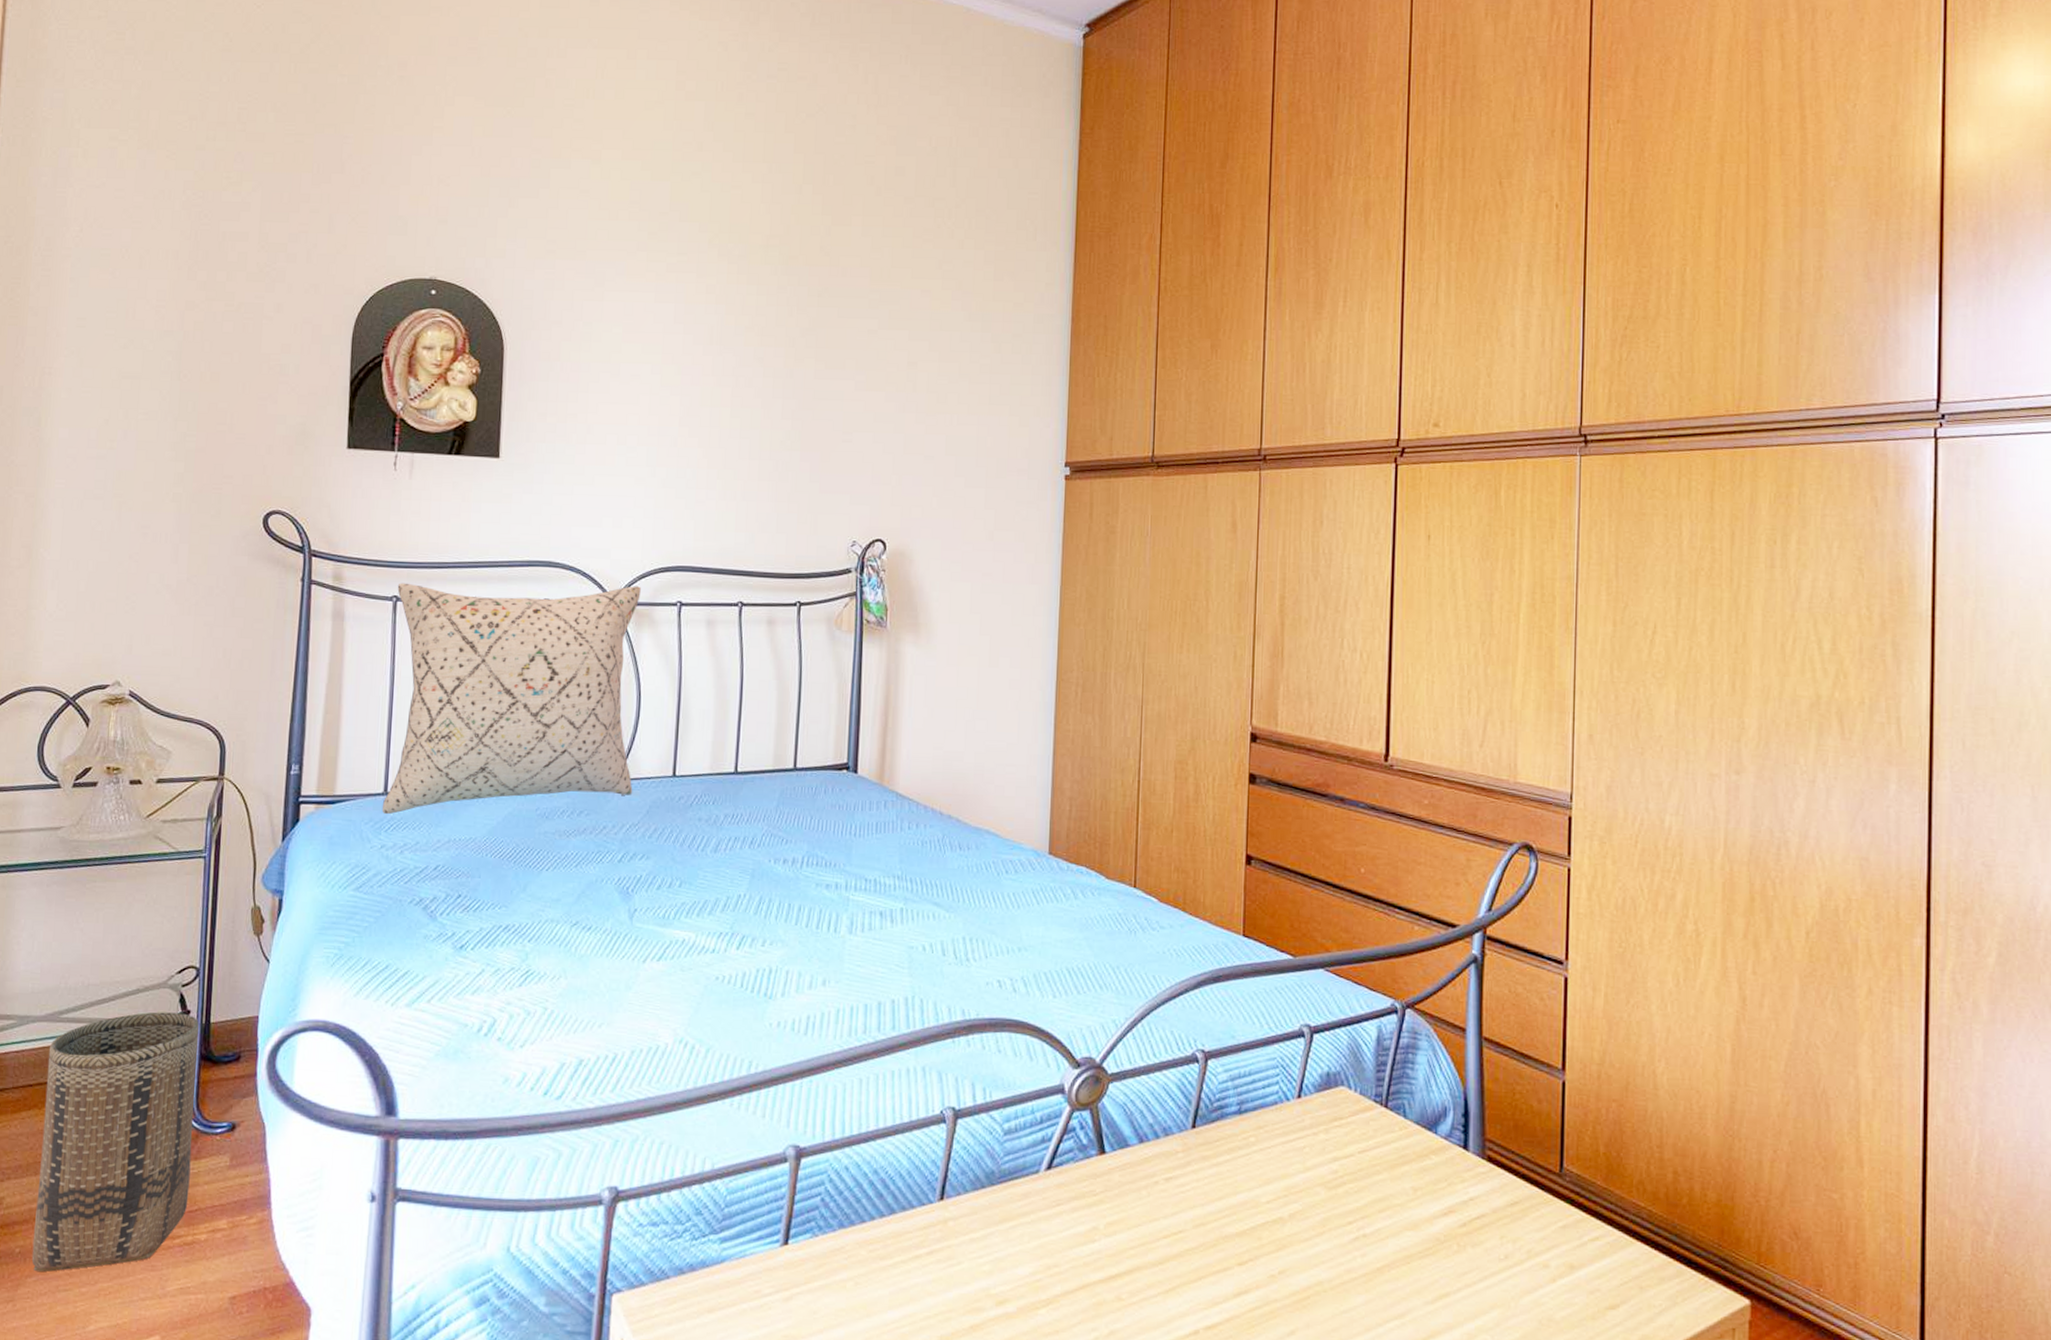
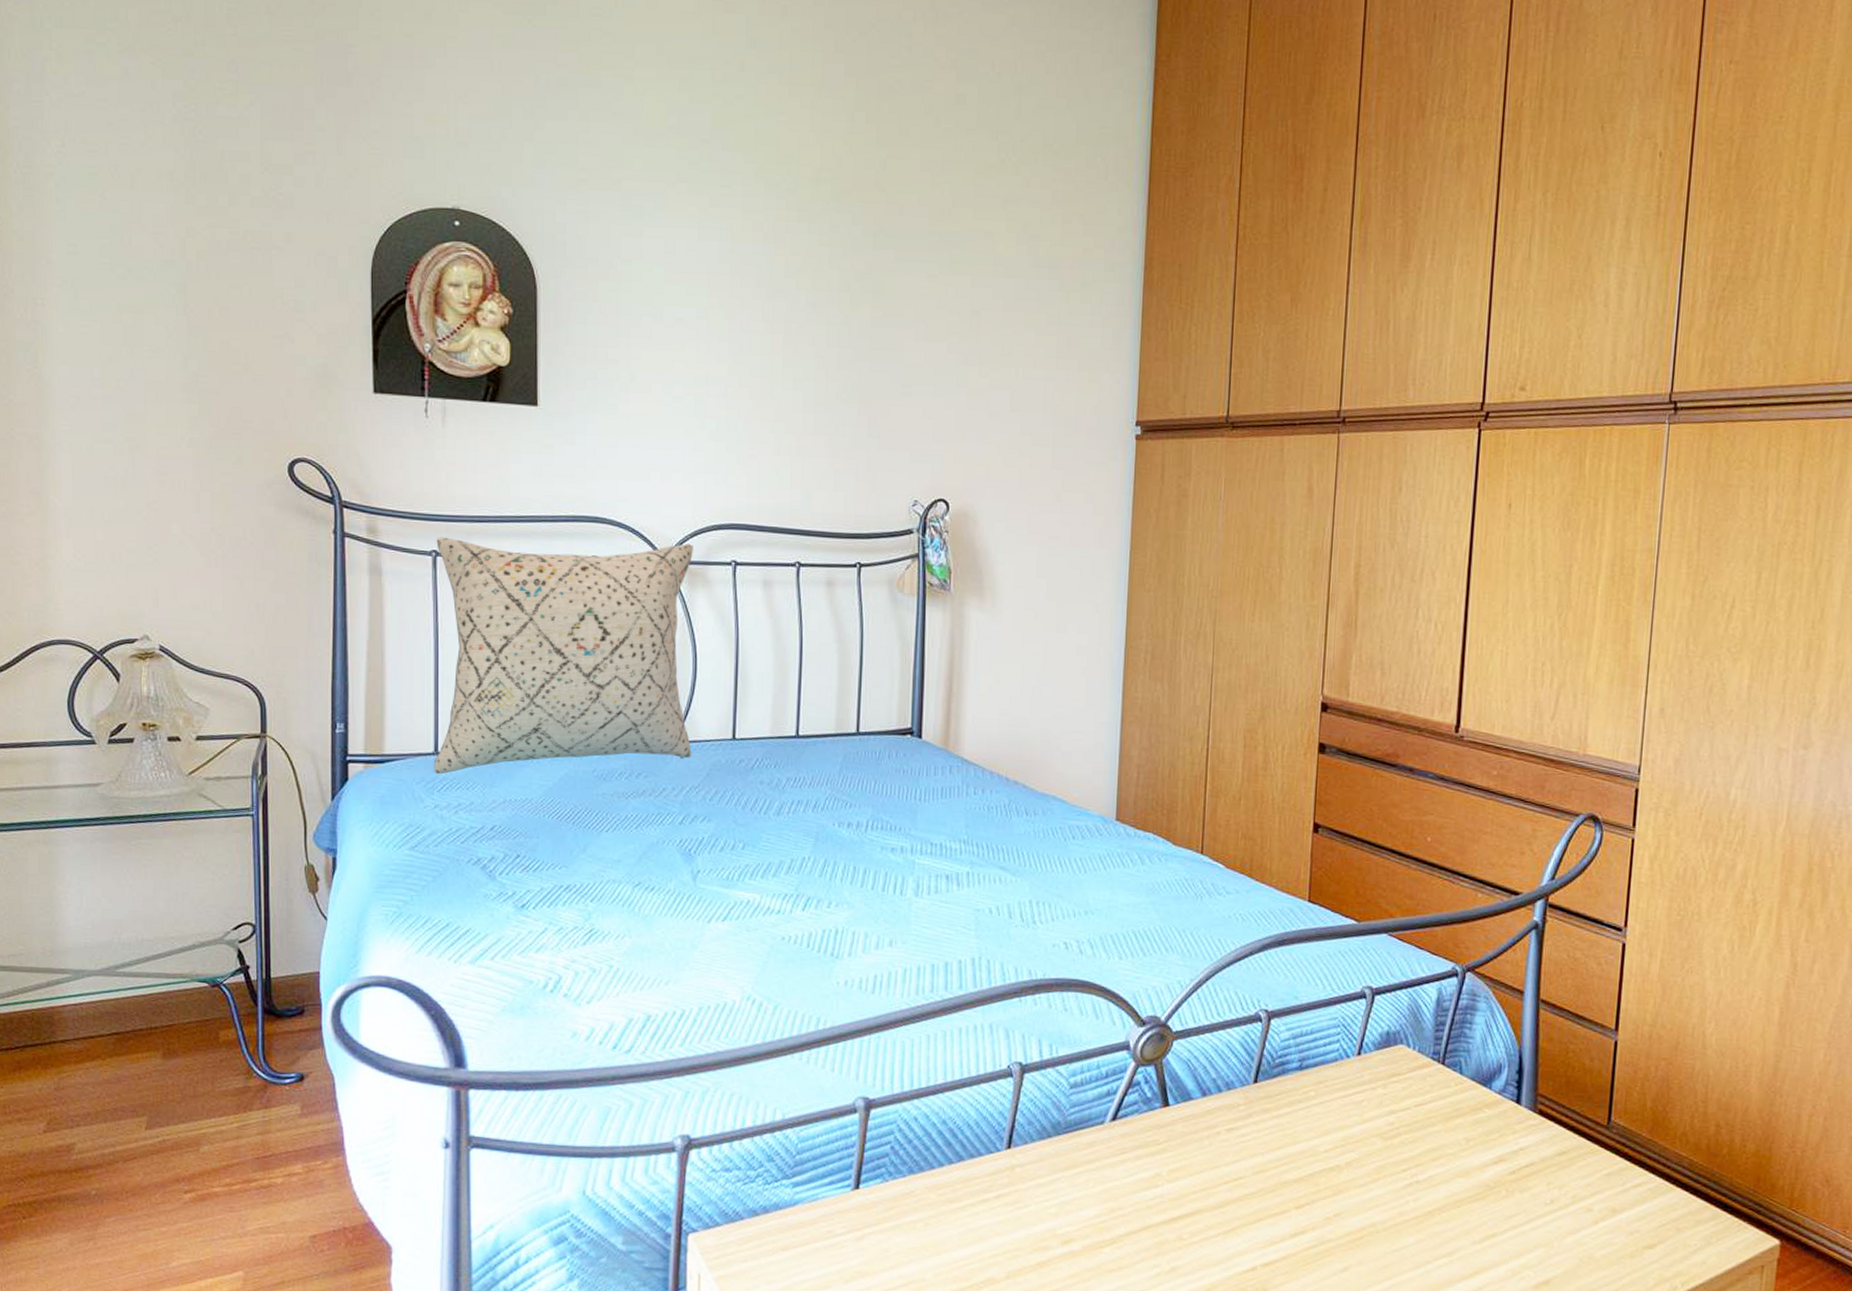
basket: present [31,1012,199,1272] -> none [107,967,262,1213]

